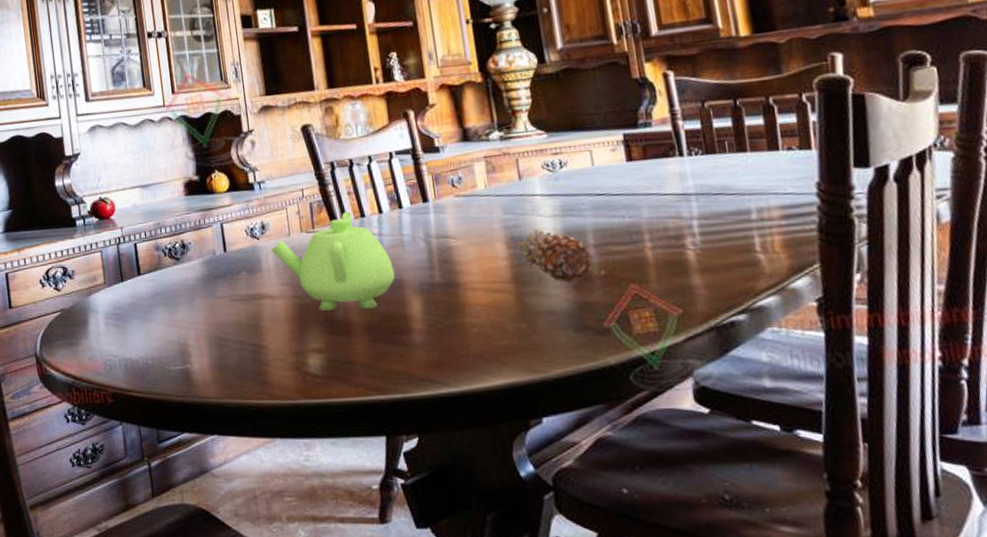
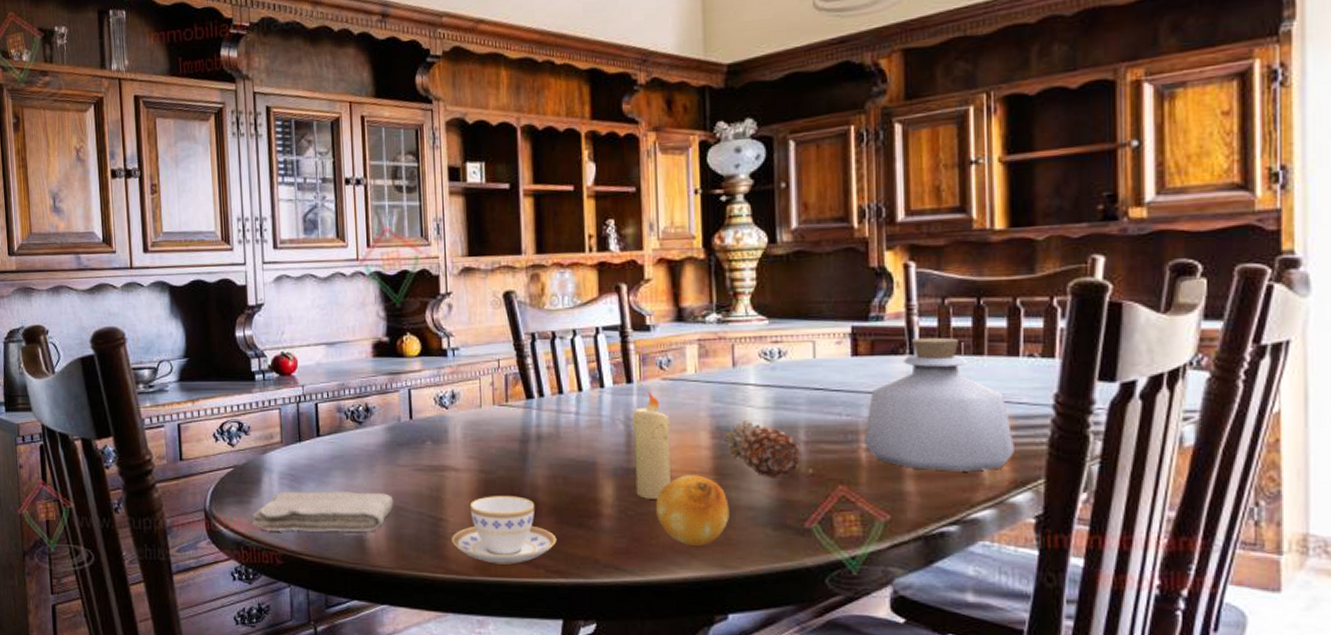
washcloth: none [81,325,215,371] -> present [252,491,394,532]
teapot: present [271,211,395,311] -> none [460,386,589,490]
teacup: none [273,318,373,386] -> present [452,496,557,565]
candle: none [431,208,474,312] -> present [632,391,671,499]
fruit: none [462,284,533,353] -> present [656,475,729,546]
bottle: none [648,138,788,263] -> present [864,337,1014,472]

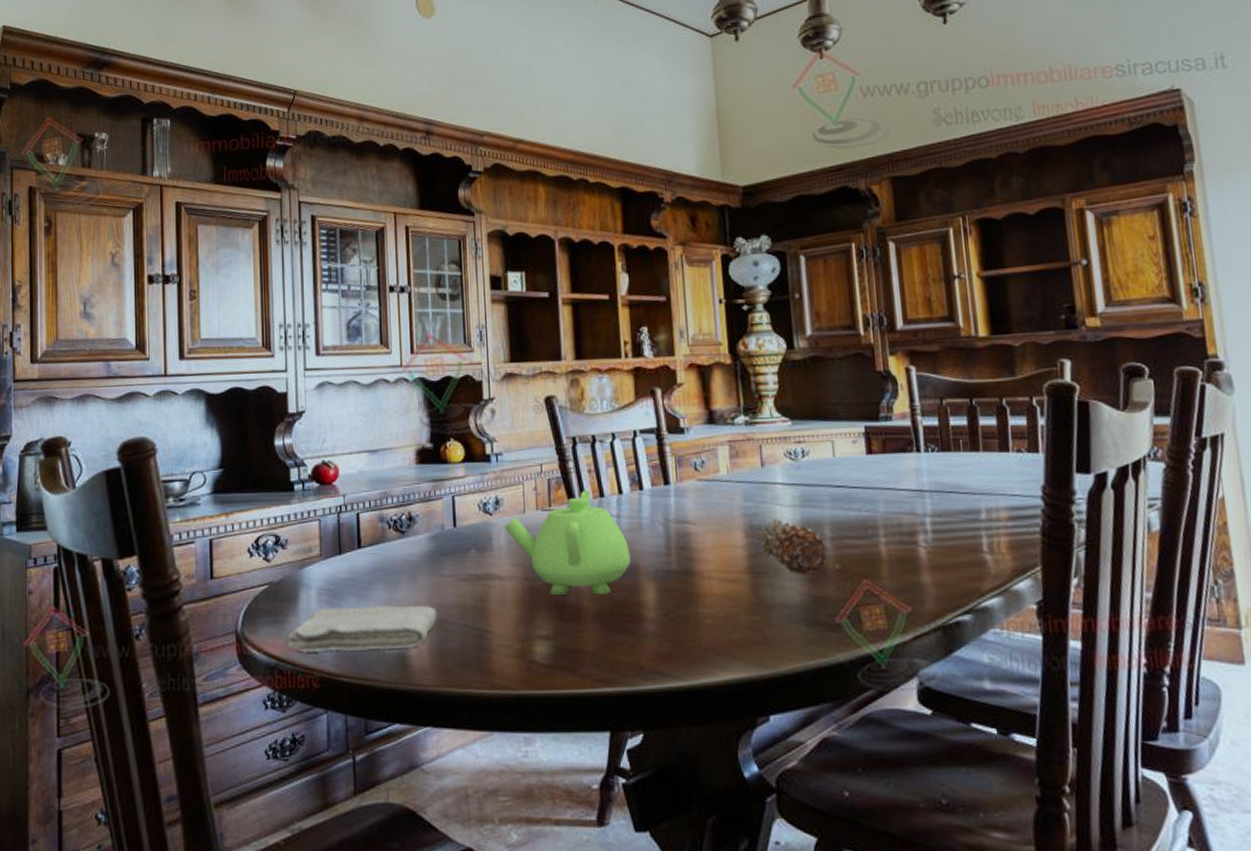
teacup: present [452,496,557,565] -> none [497,603,602,676]
teapot: none [460,386,589,490] -> present [504,490,631,595]
candle: present [632,391,671,499] -> none [670,492,709,601]
fruit: present [656,475,729,546] -> none [696,574,766,647]
bottle: present [864,337,1014,472] -> none [883,435,1013,562]

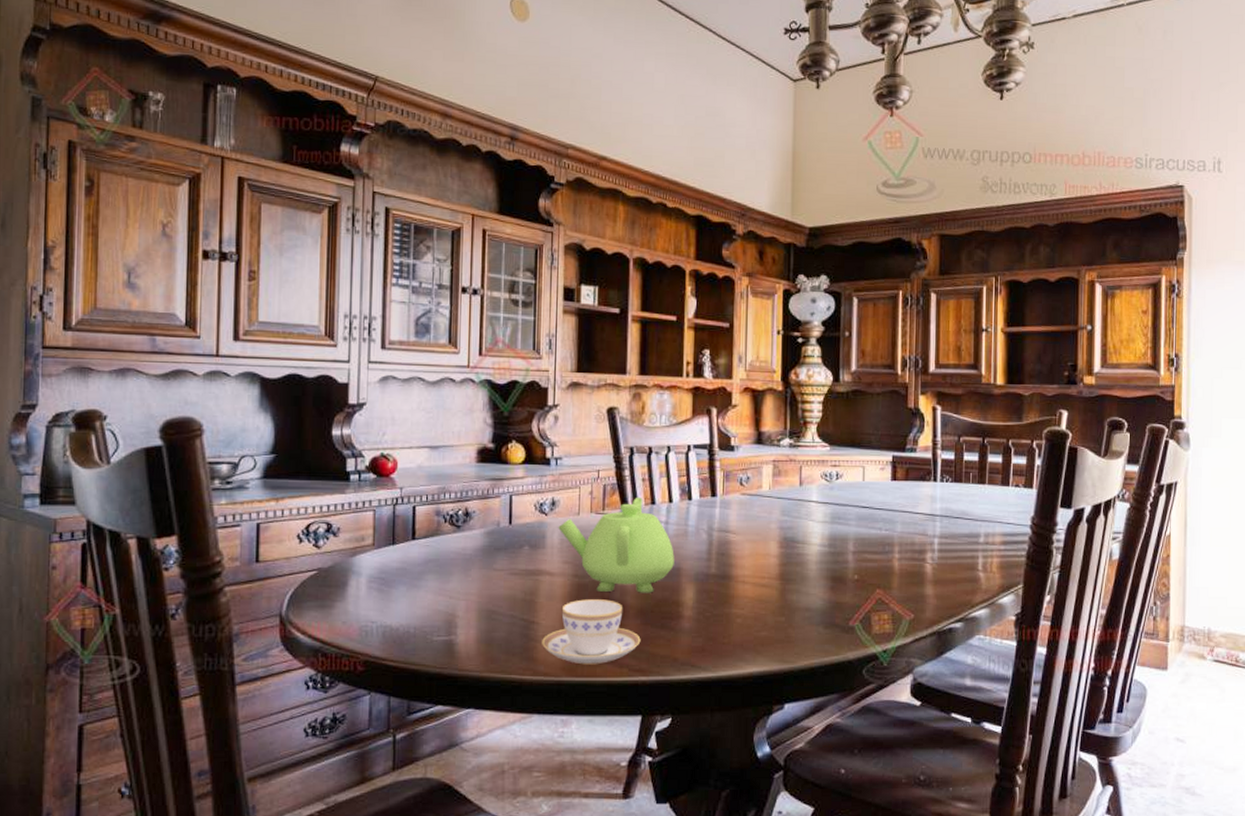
washcloth: present [287,605,437,652] -> none [334,595,487,637]
teacup: none [497,603,602,676] -> present [542,599,641,665]
fruit: present [756,519,827,575] -> none [789,533,849,583]

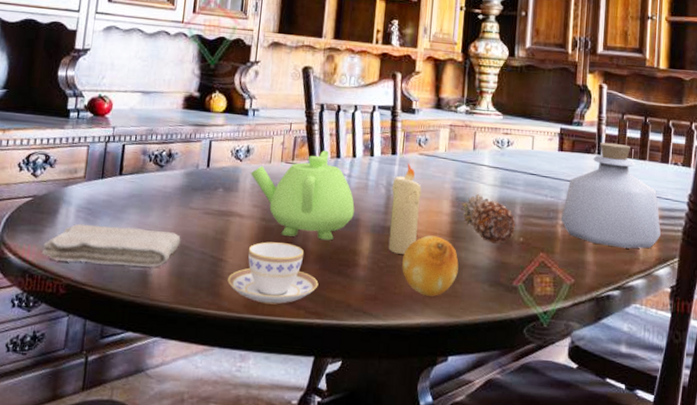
washcloth: none [334,595,487,637] -> present [42,223,181,267]
candle: none [713,505,746,602] -> present [388,163,422,254]
fruit: none [730,580,790,643] -> present [402,235,459,297]
fruit: none [789,533,849,583] -> present [460,194,515,244]
bottle: none [898,467,1003,578] -> present [561,142,661,249]

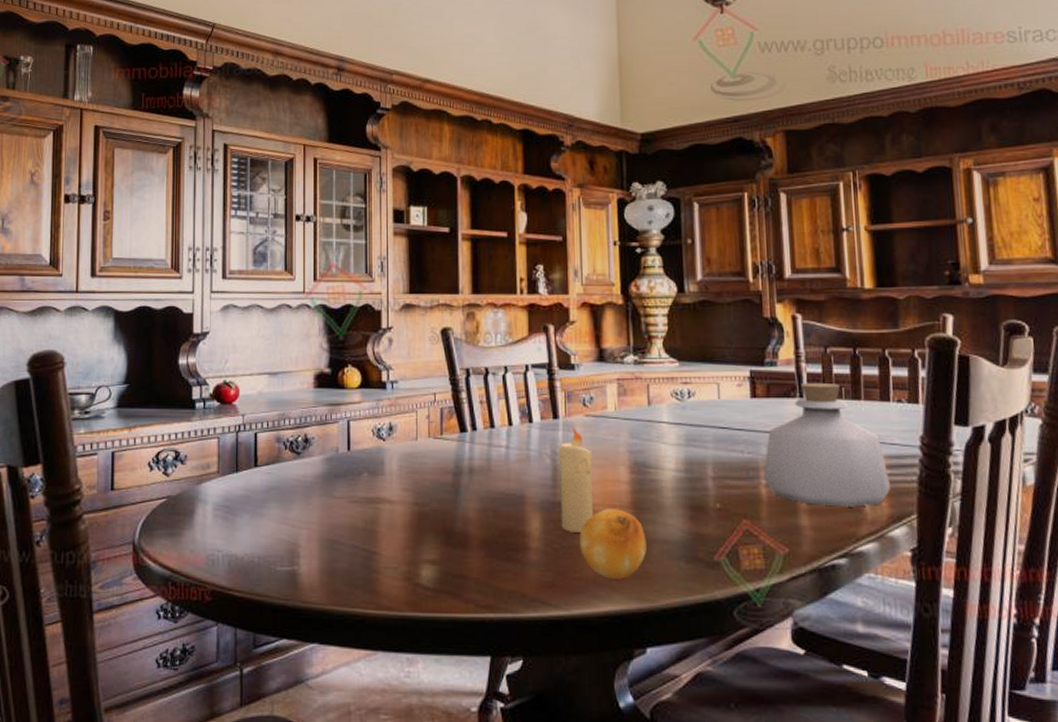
washcloth: present [42,223,181,267] -> none [182,523,328,567]
teacup: present [228,241,319,305] -> none [384,529,486,599]
teapot: present [251,150,355,241] -> none [396,420,517,523]
fruit: present [460,194,515,244] -> none [641,457,709,513]

